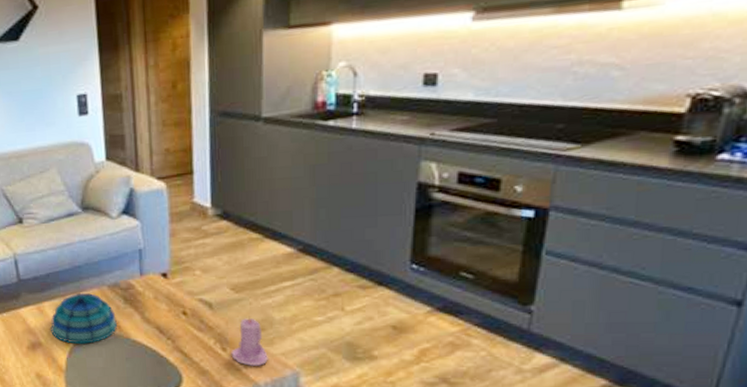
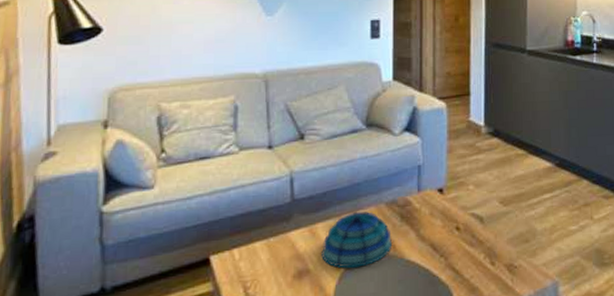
candle: present [231,316,268,367] -> none [499,228,532,280]

